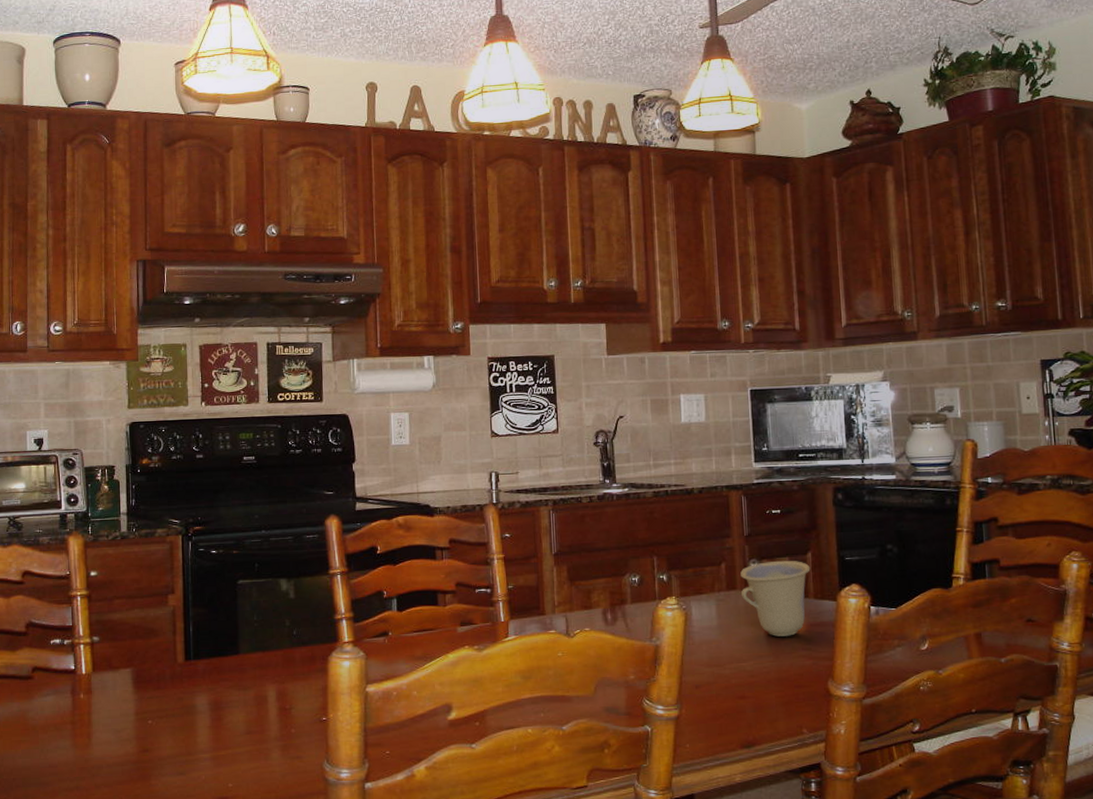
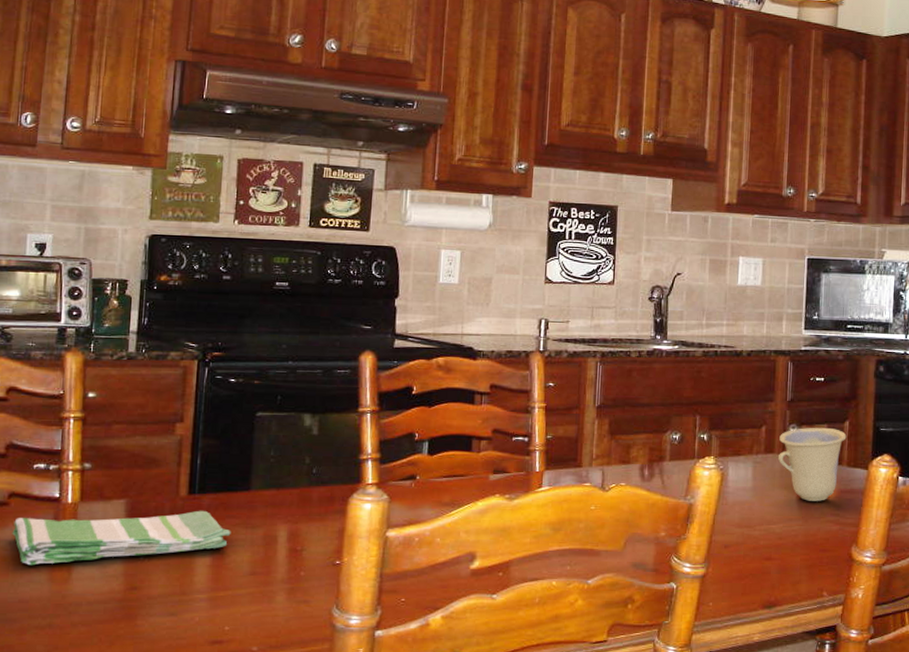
dish towel: none [38,675,226,733] -> present [12,510,231,566]

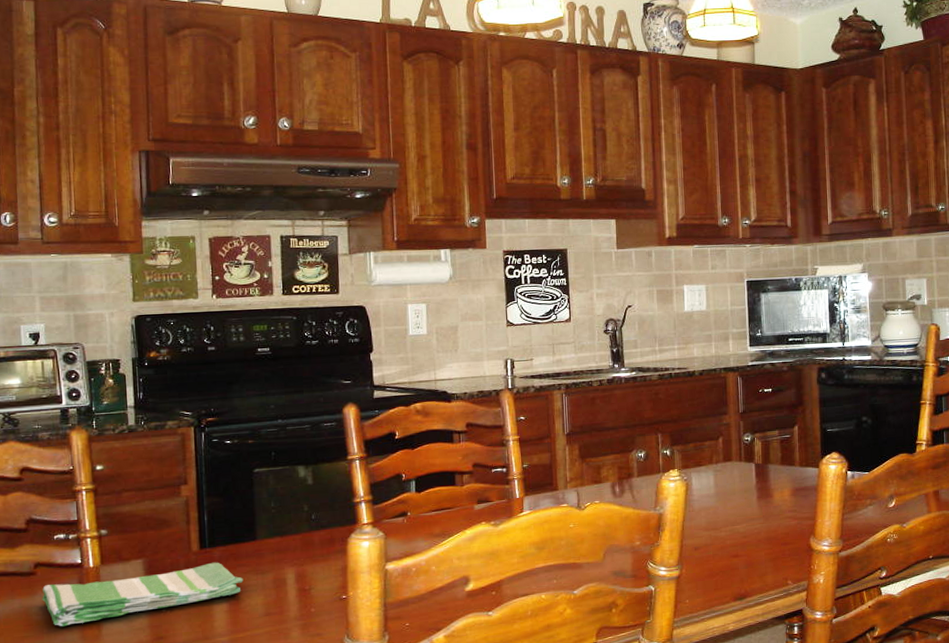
cup: present [777,427,847,501] -> none [735,433,797,501]

